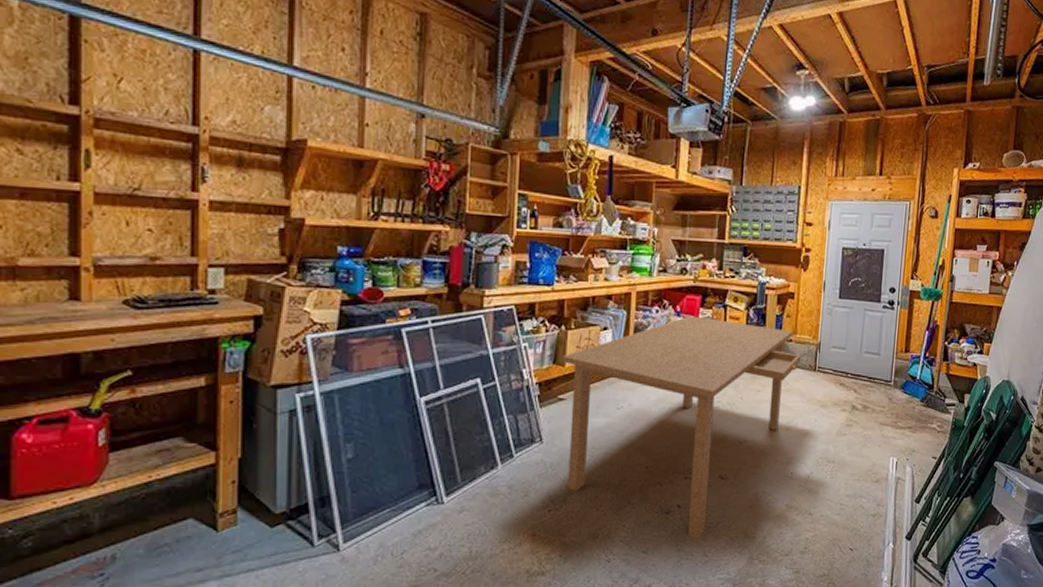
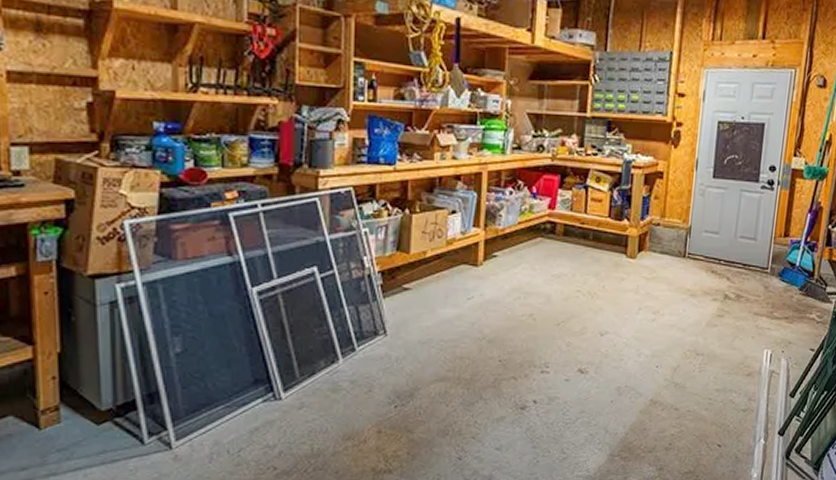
dining table: present [562,316,802,540] -> none [406,198,670,437]

